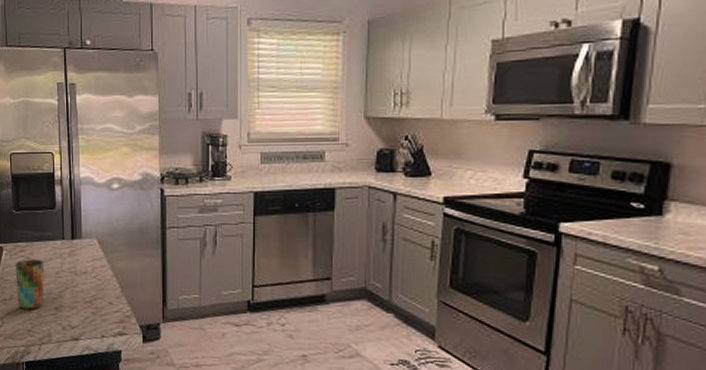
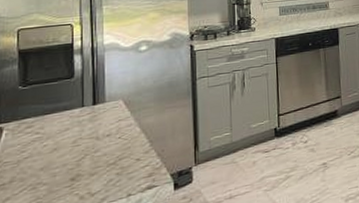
cup: present [15,259,45,310] -> none [19,132,58,190]

